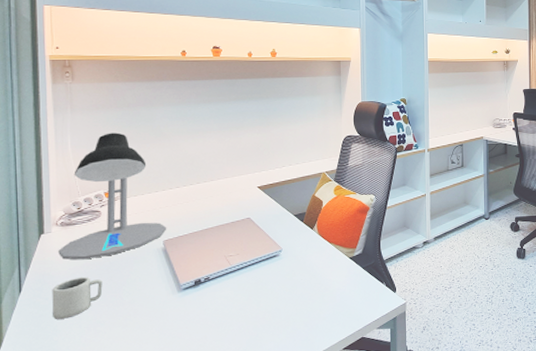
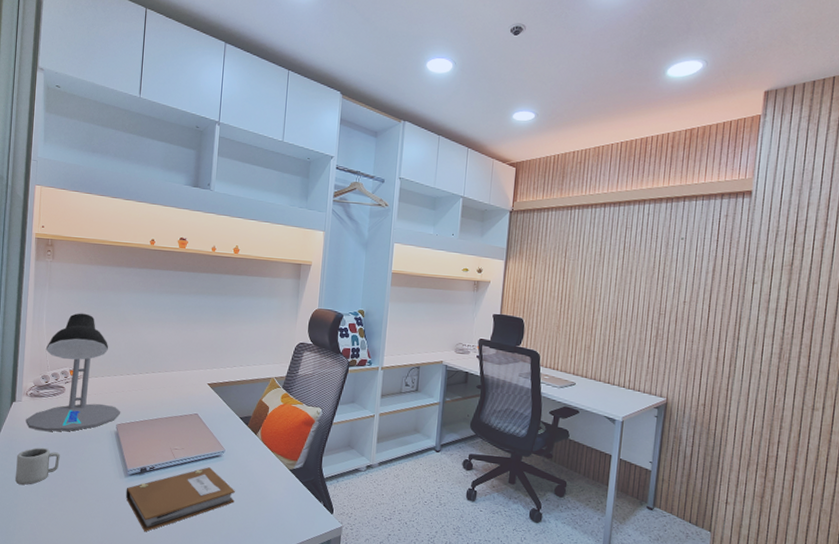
notebook: none [180,268,297,344] -> present [125,467,235,532]

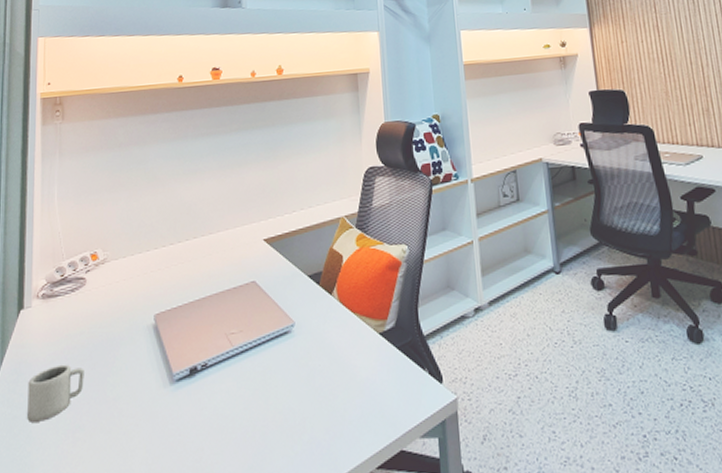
desk lamp: present [26,313,121,432] -> none [38,179,159,343]
notebook: present [125,467,235,532] -> none [173,350,315,458]

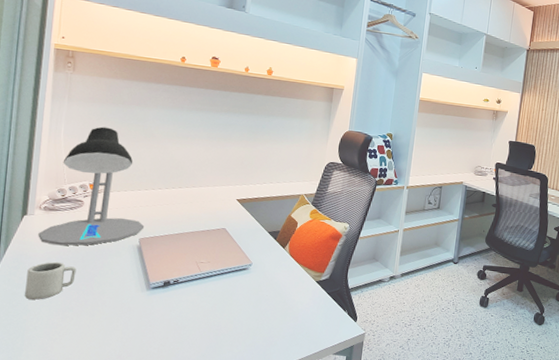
desk lamp: none [38,179,159,343] -> present [38,126,145,246]

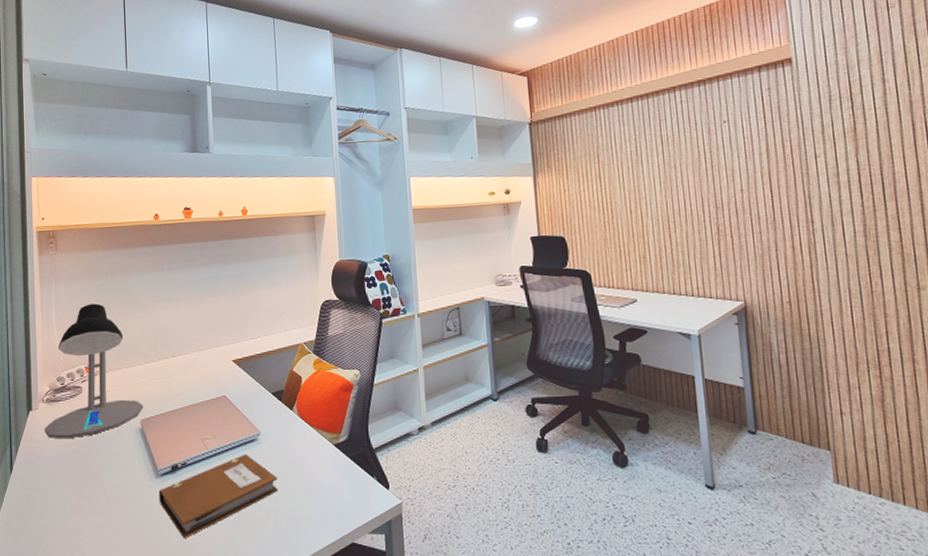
cup: present [25,261,76,300] -> none [39,457,85,502]
notebook: none [147,280,261,344] -> present [158,454,278,539]

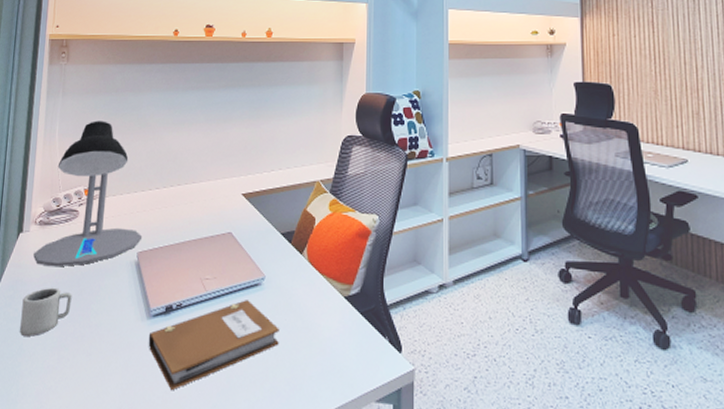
cup: none [39,457,85,502] -> present [20,287,72,337]

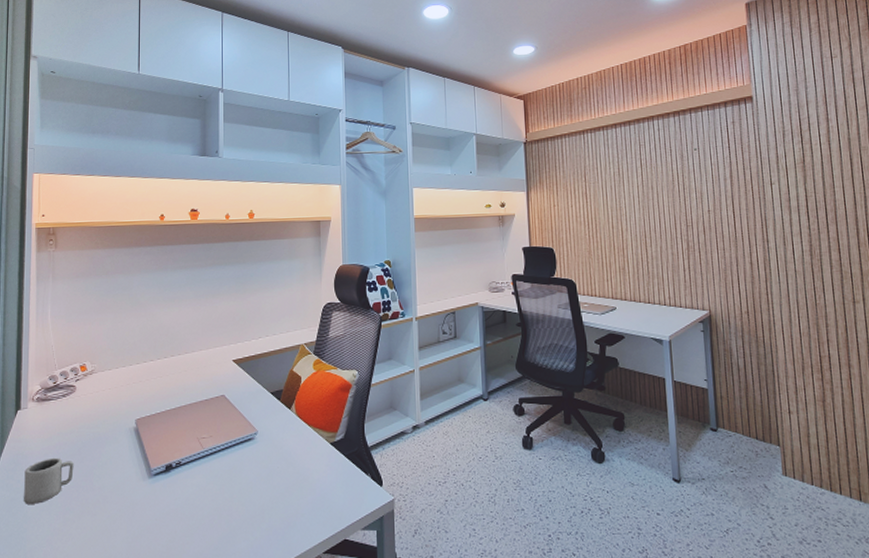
desk lamp: present [33,120,143,267] -> none [33,302,140,439]
notebook: present [148,300,279,391] -> none [151,453,273,539]

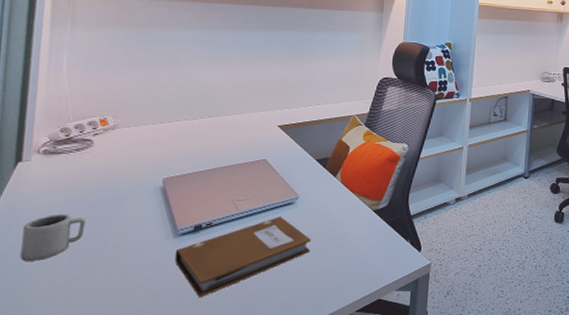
notebook: none [151,453,273,539] -> present [174,217,311,298]

